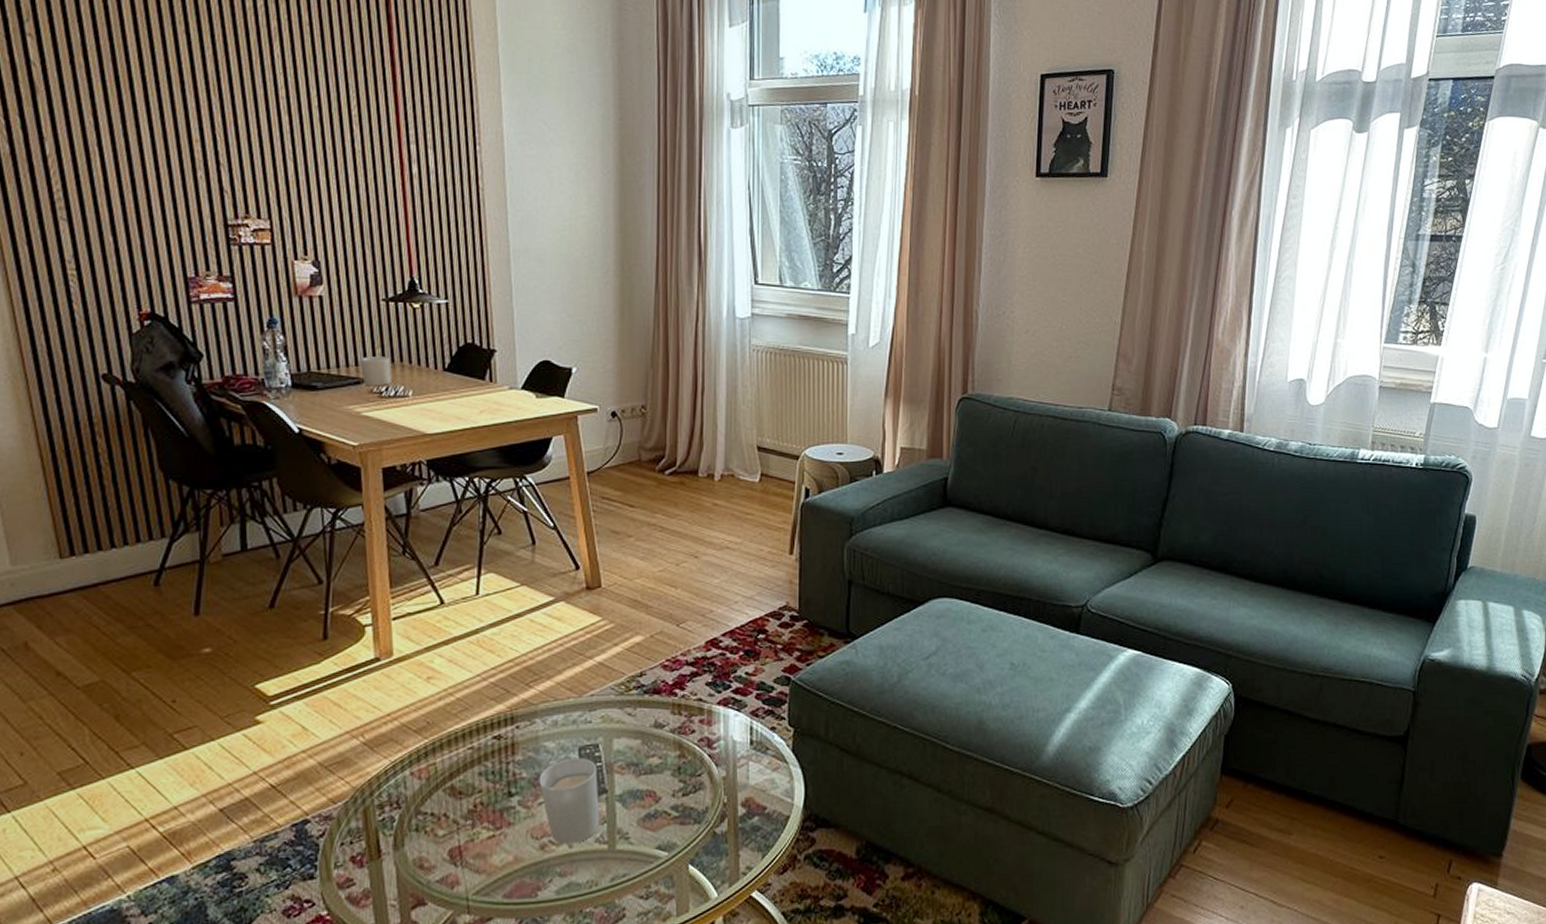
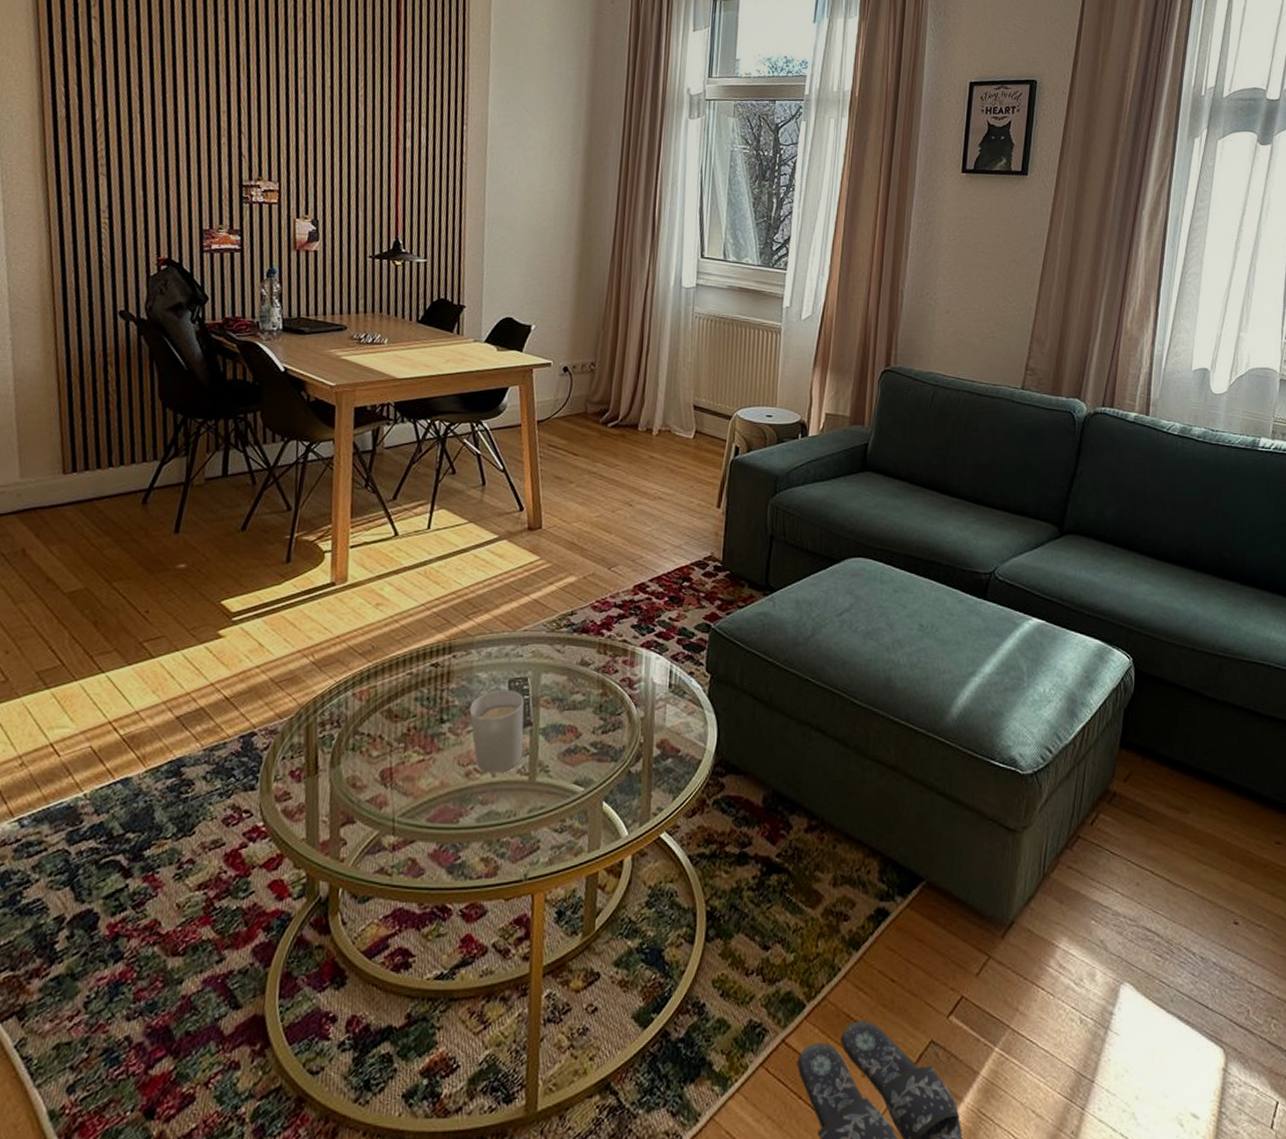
mug: present [360,356,392,387] -> none [344,306,372,334]

